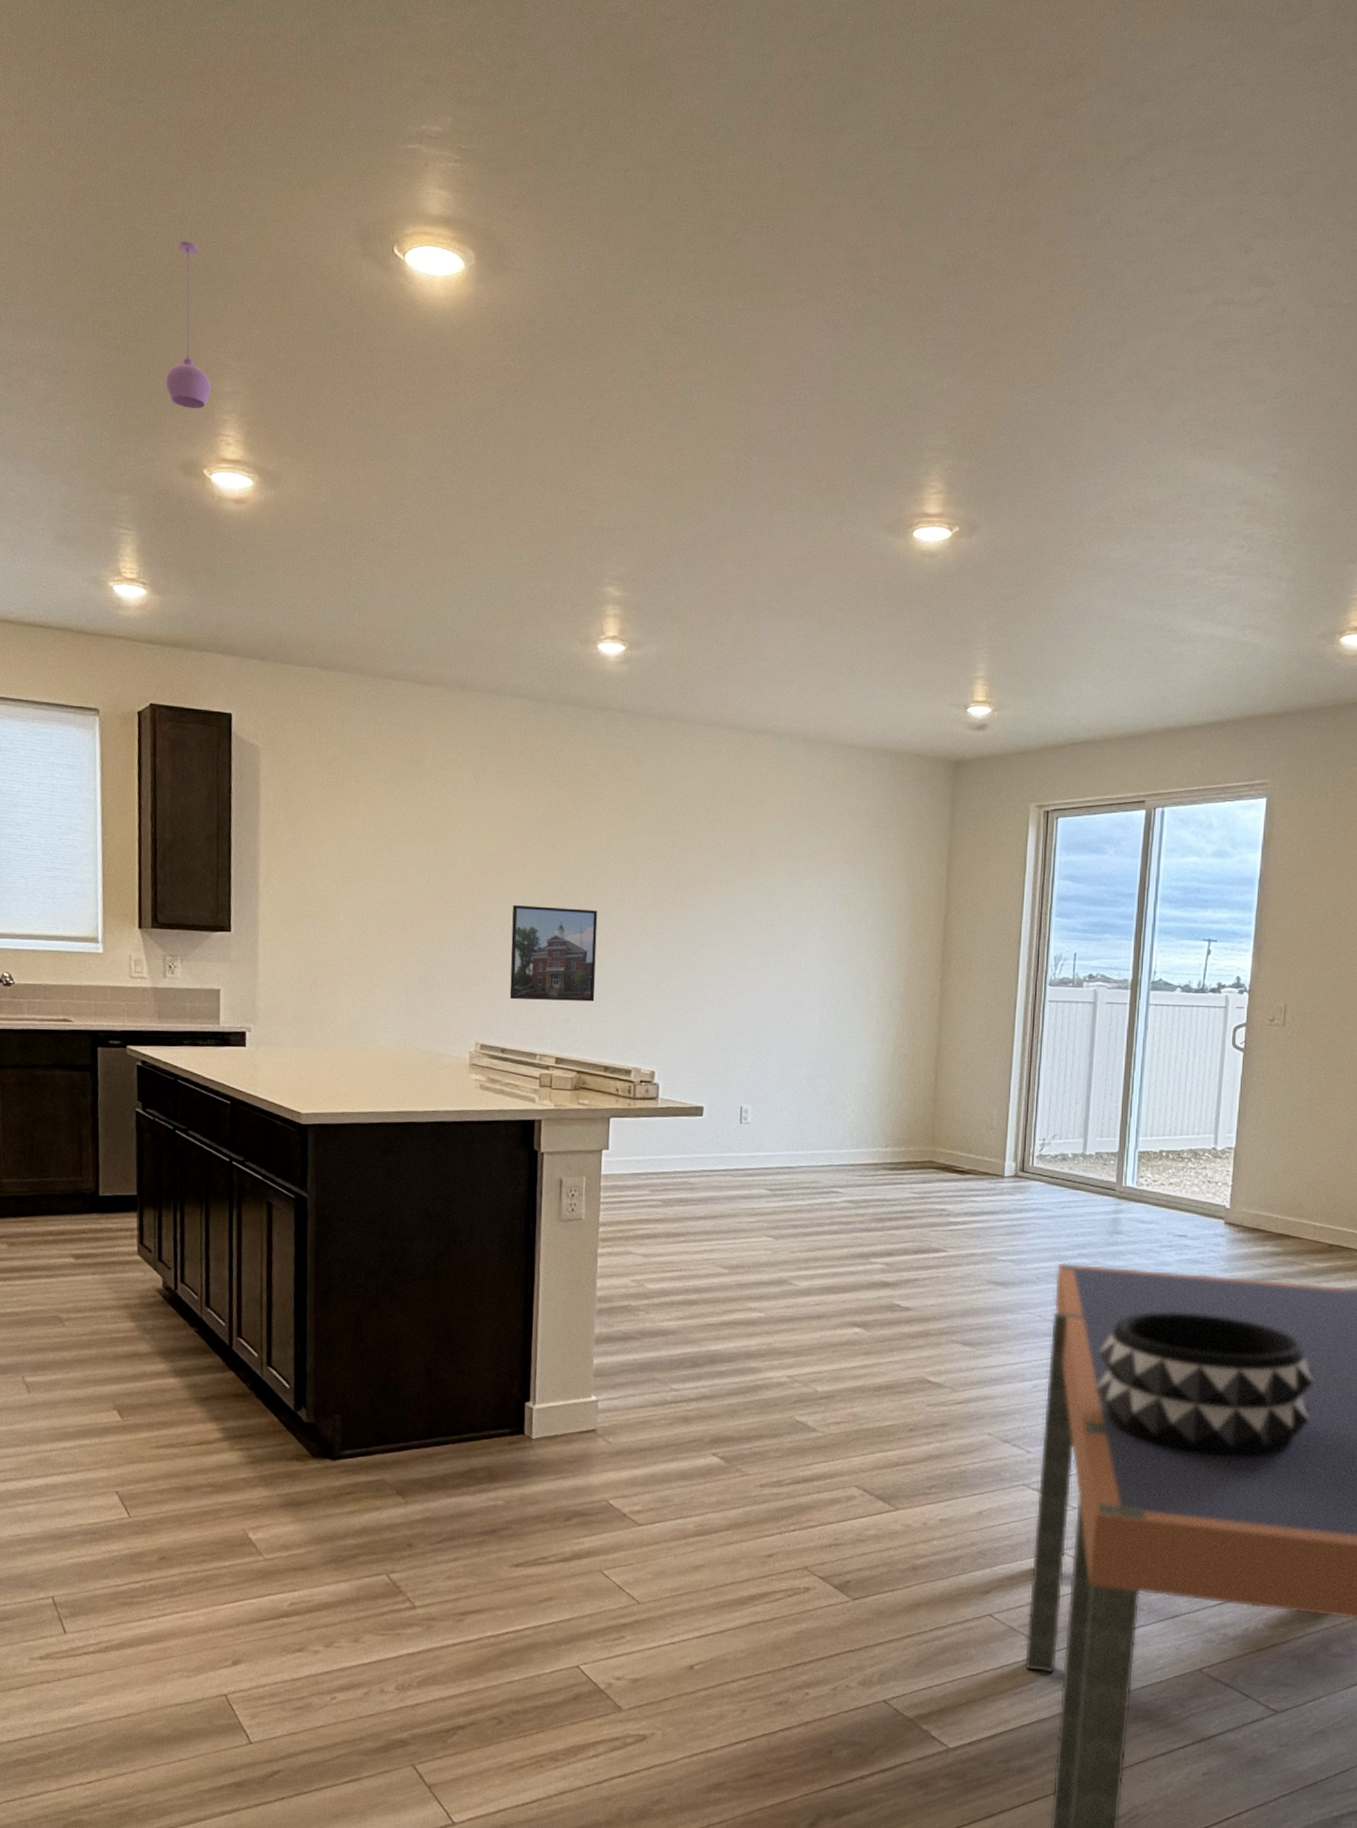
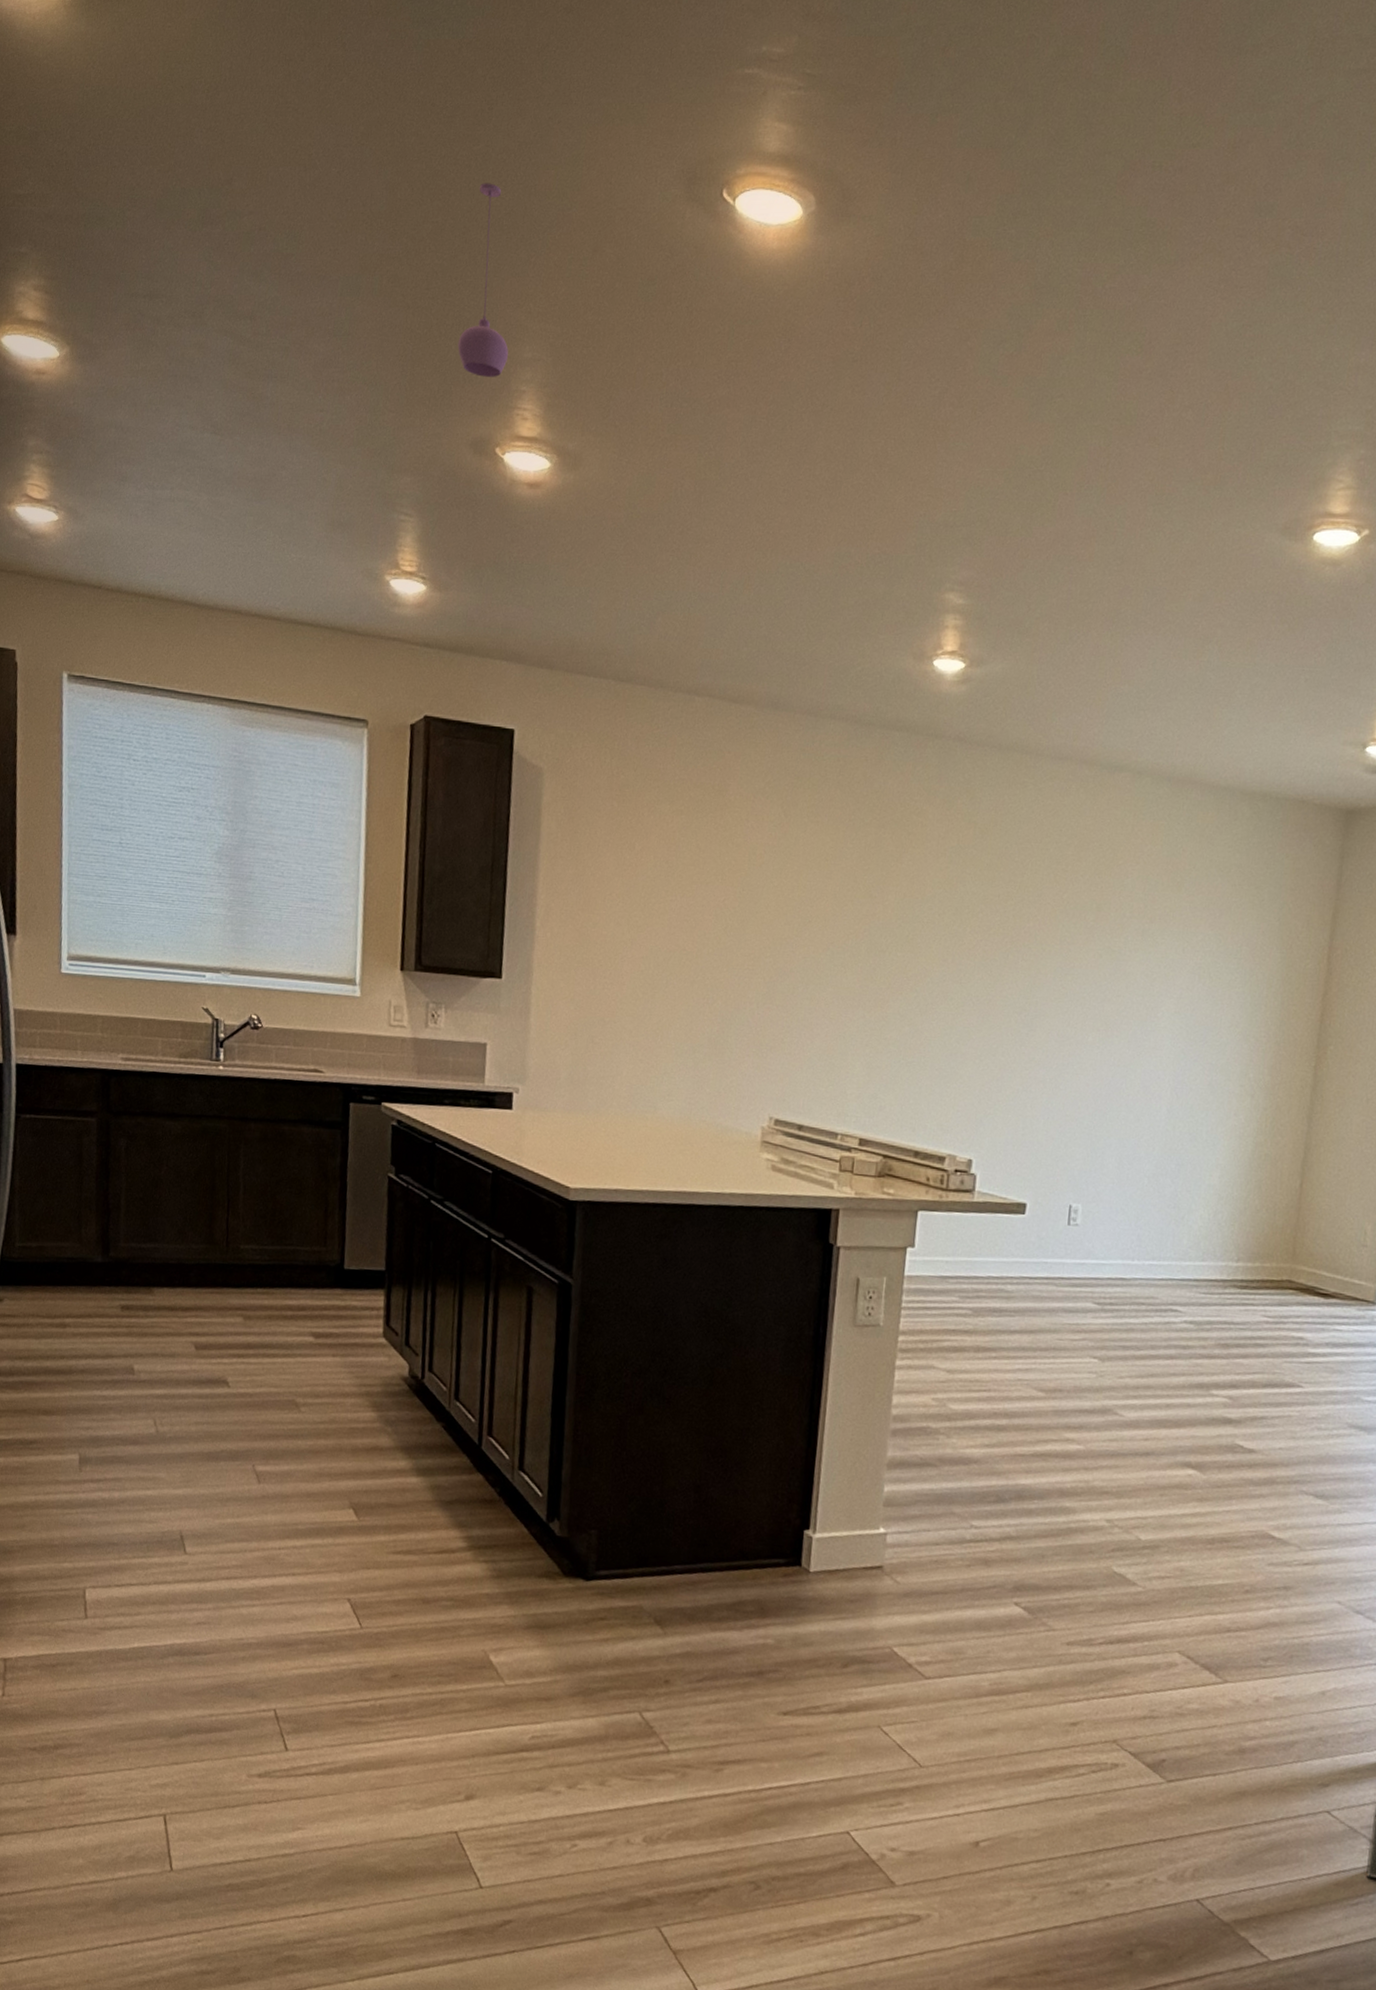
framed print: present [509,905,598,1002] -> none [810,961,917,1076]

